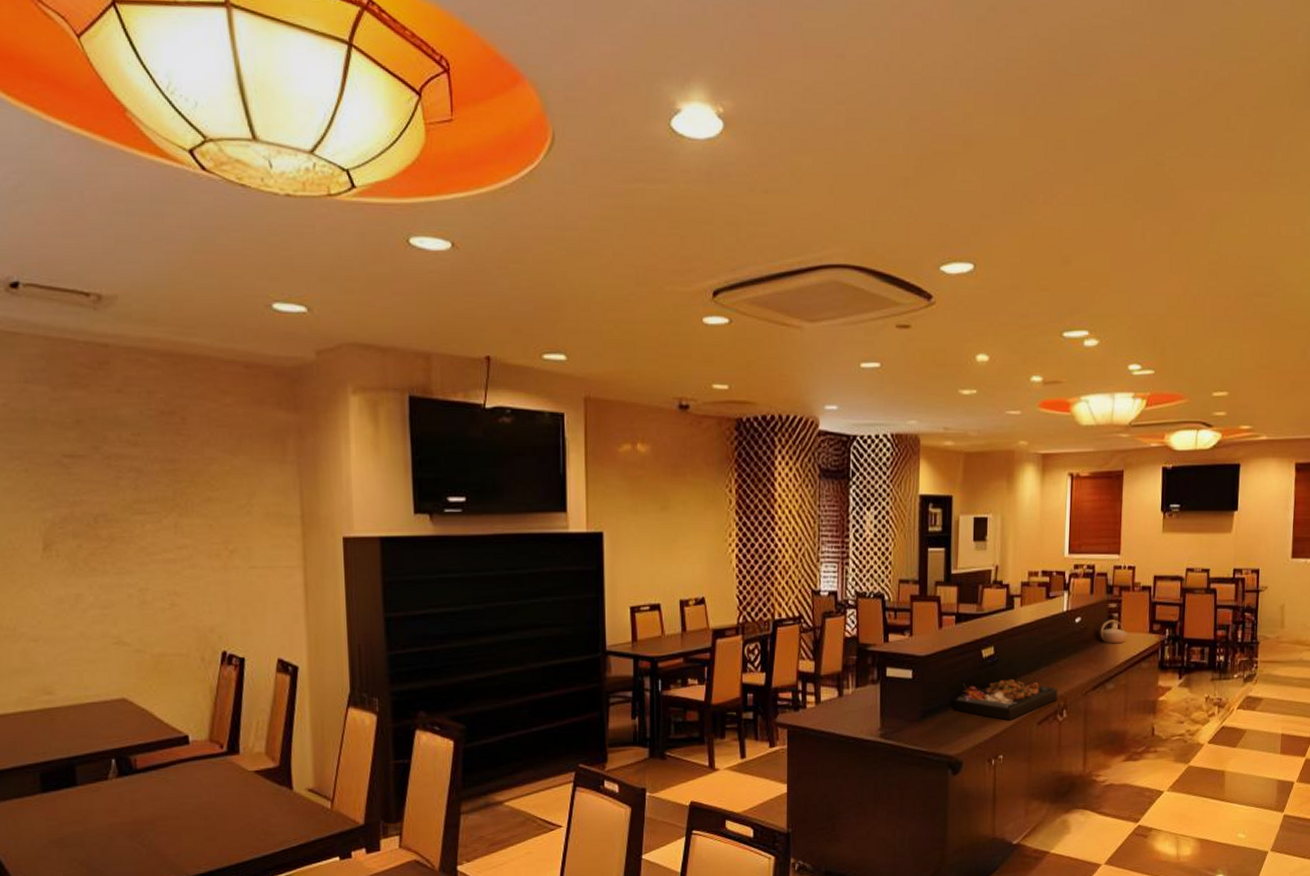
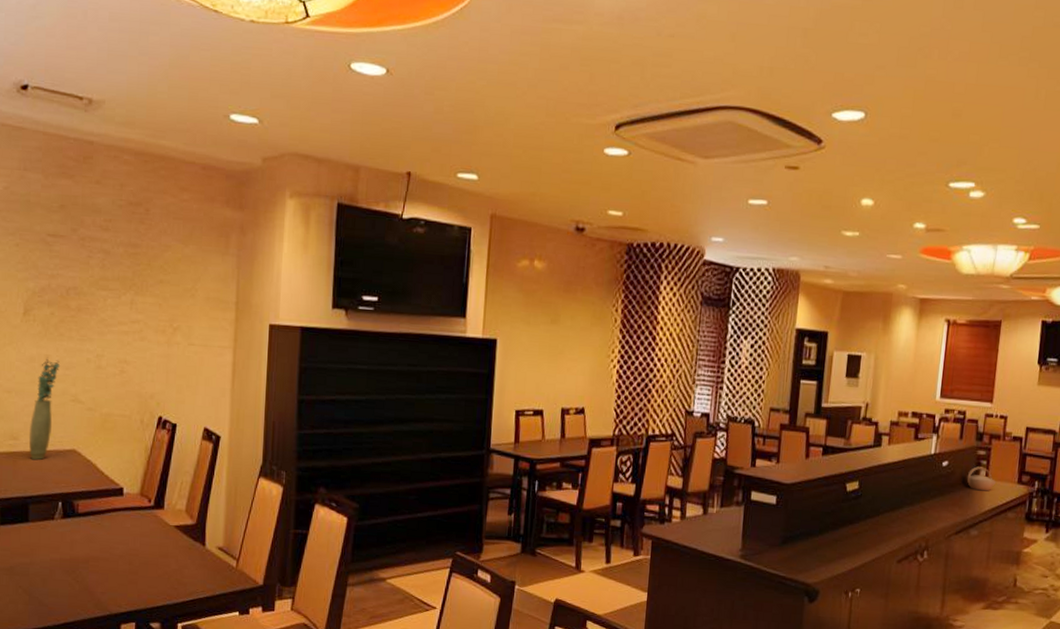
vase: none [65,596,97,715] -> present [28,357,61,461]
food platter: present [952,679,1058,721] -> none [813,514,920,556]

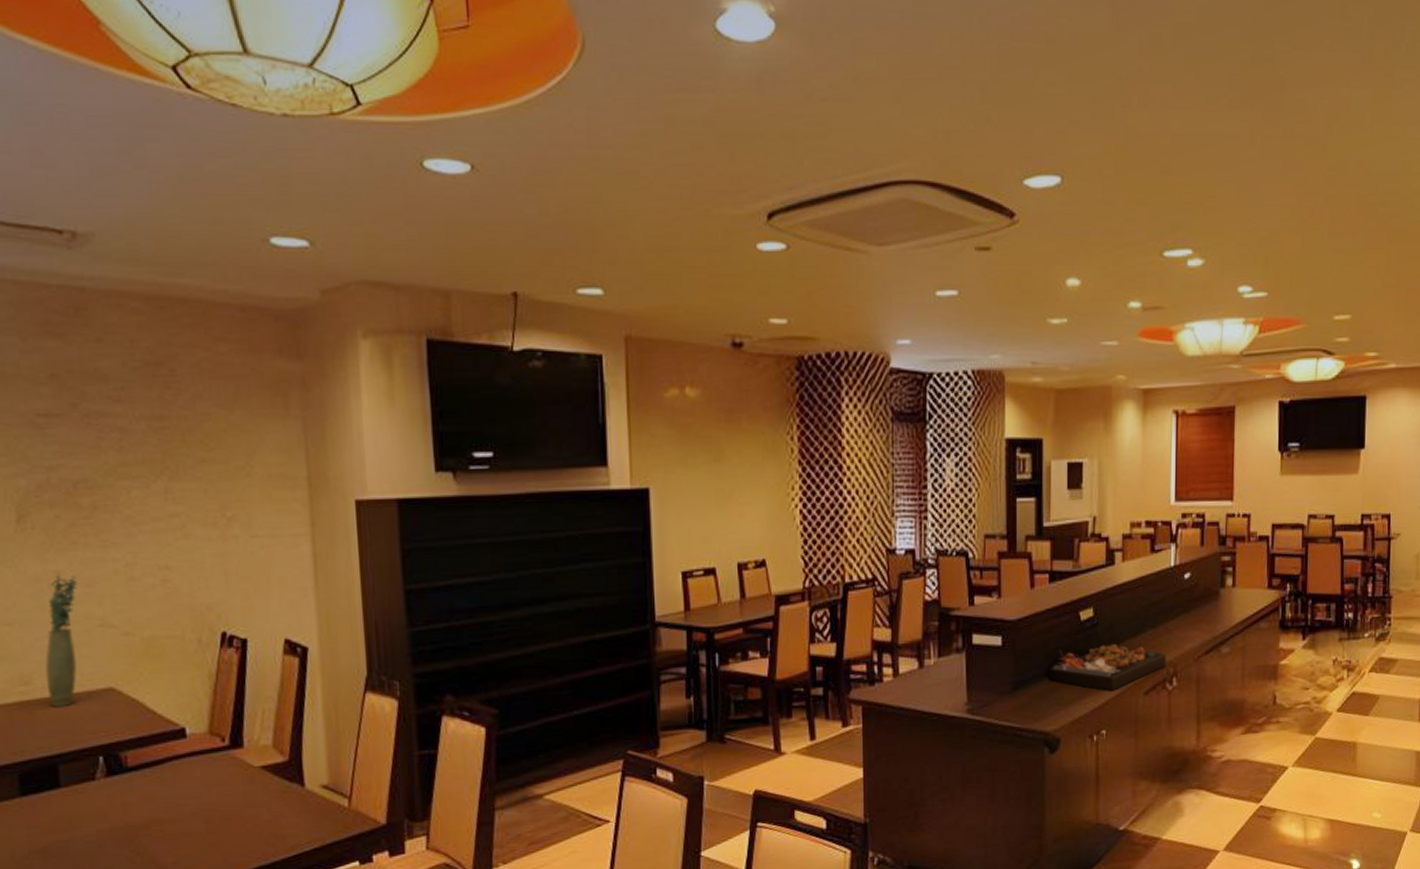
food platter: none [813,514,920,556] -> present [1047,644,1167,691]
teapot: present [966,466,997,491] -> none [1212,574,1245,602]

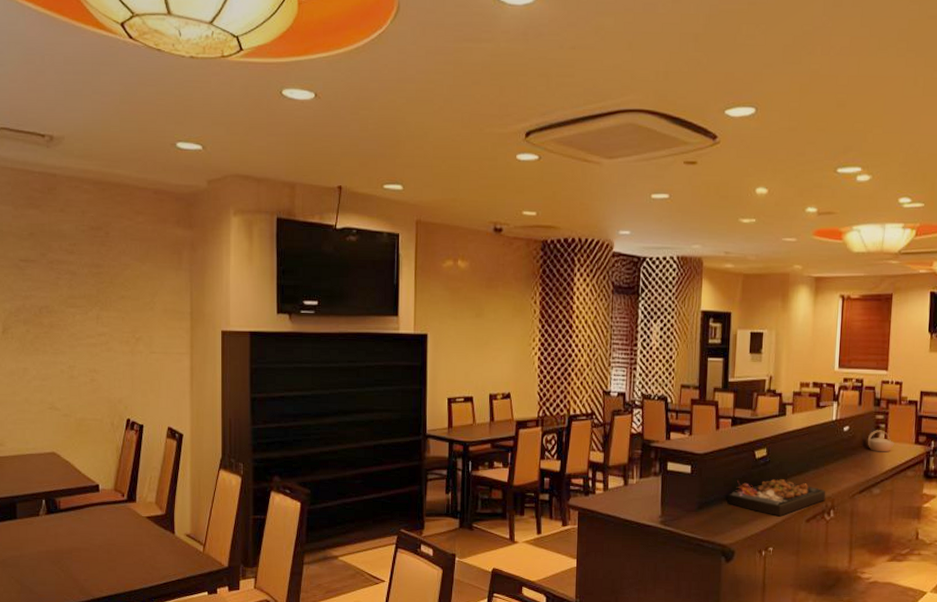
vase: present [45,573,78,708] -> none [13,370,38,464]
teapot: none [1212,574,1245,602] -> present [867,430,895,453]

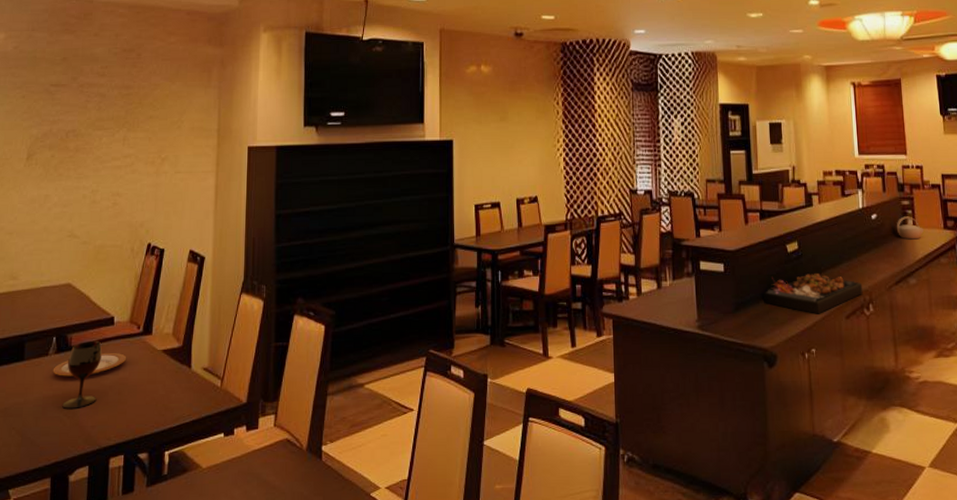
plate: none [44,516,113,535] -> present [52,352,127,376]
wine glass: none [56,505,90,564] -> present [62,341,103,409]

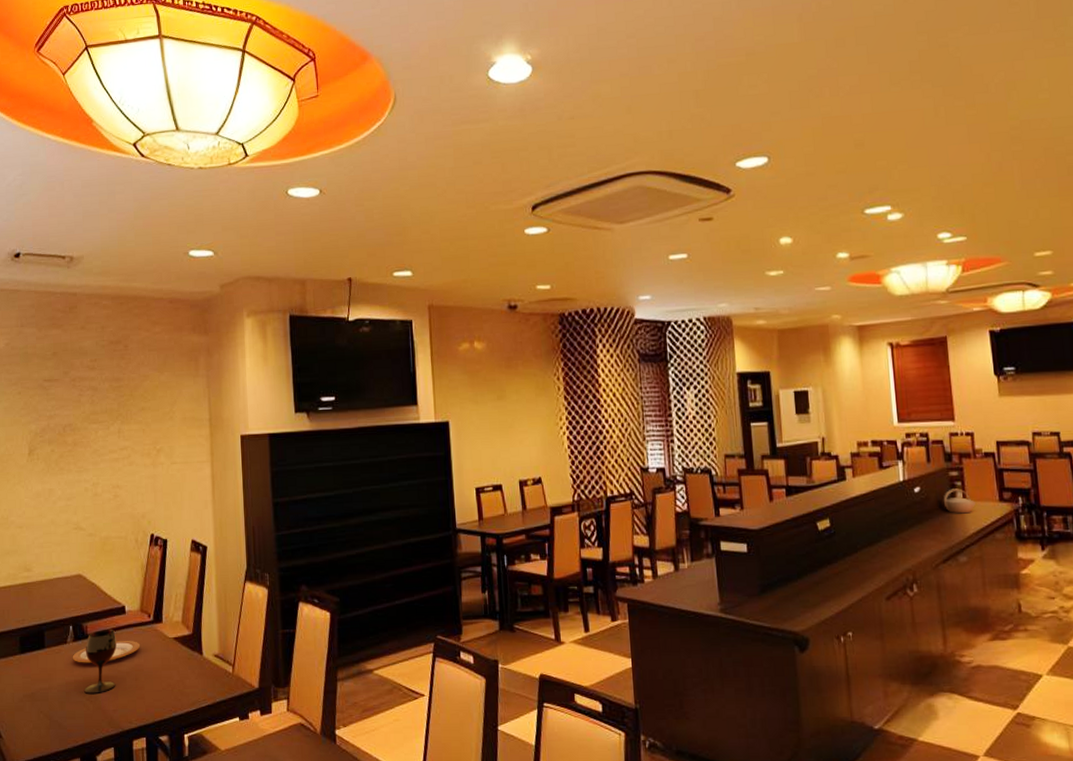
food platter: present [762,273,863,314] -> none [791,552,906,596]

